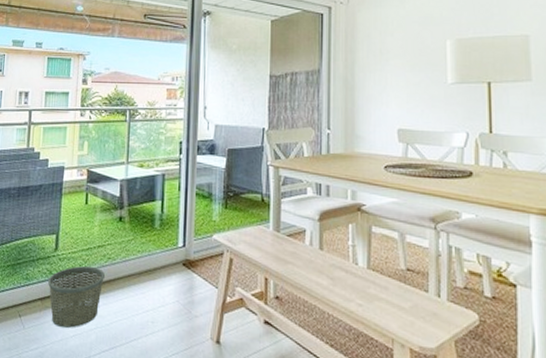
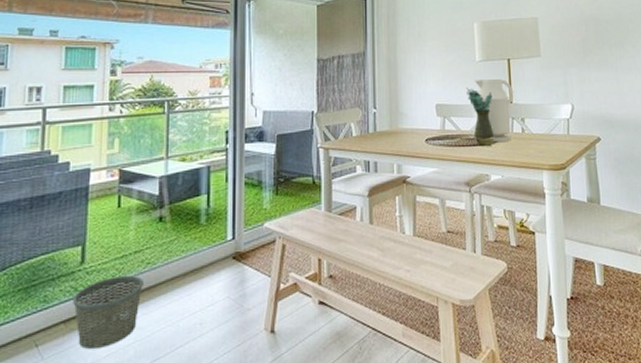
vase: none [435,112,468,180] -> present [466,87,494,146]
water jug: none [446,104,495,178] -> present [475,79,514,143]

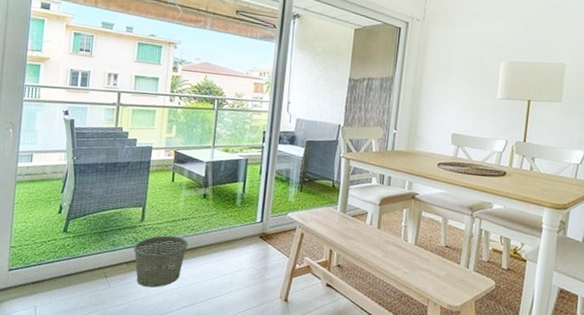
vase: present [466,87,494,146] -> none [483,121,508,178]
water jug: present [475,79,514,143] -> none [493,116,529,177]

